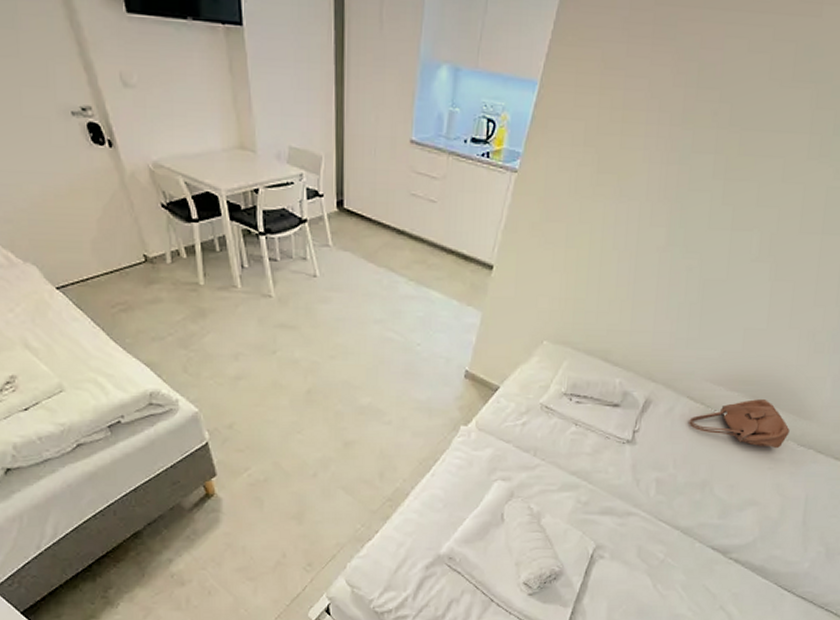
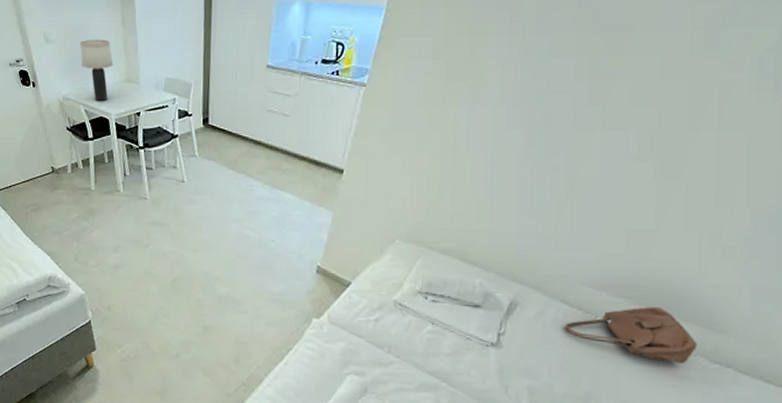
table lamp: none [172,88,221,172] -> present [79,39,114,101]

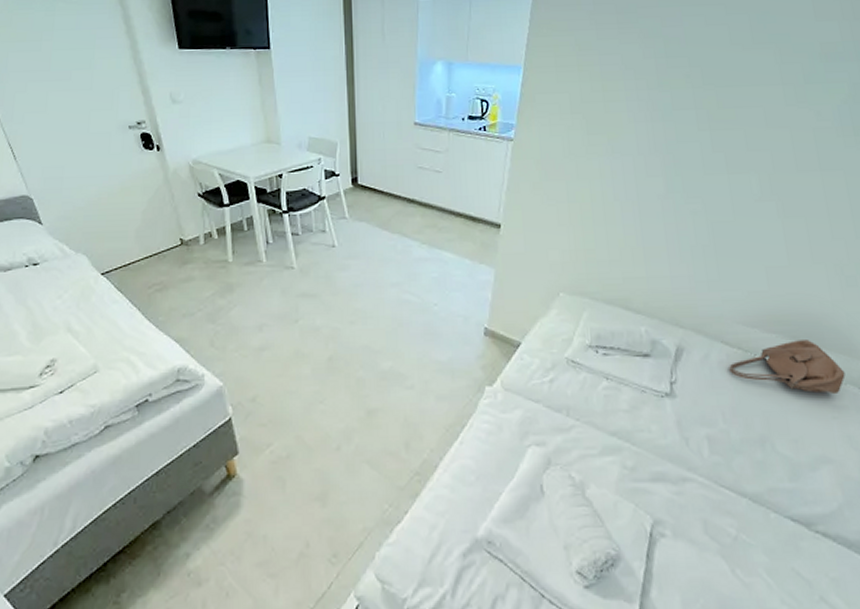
table lamp: present [79,39,114,101] -> none [211,99,251,164]

